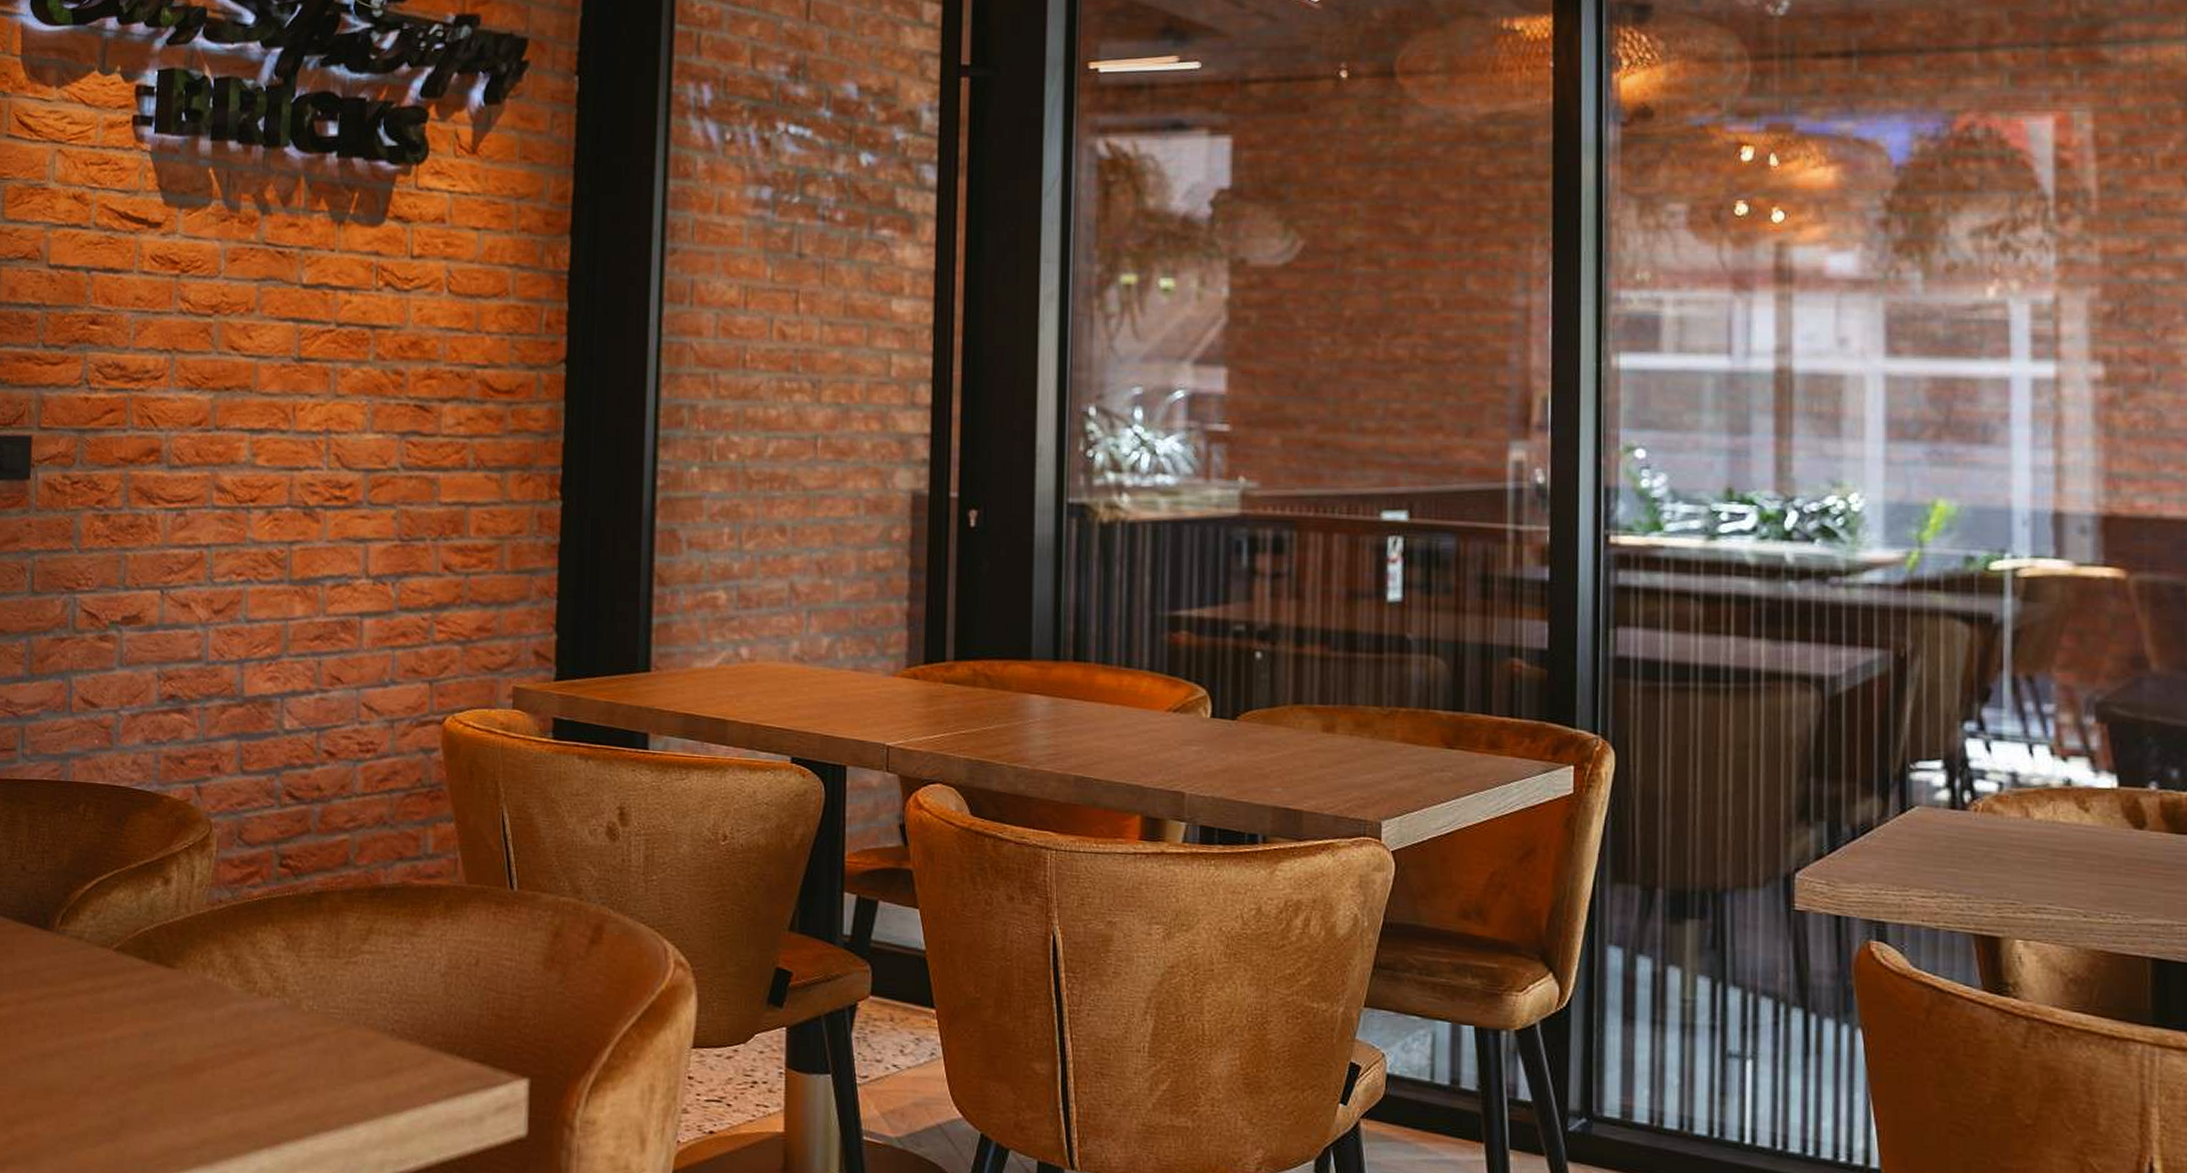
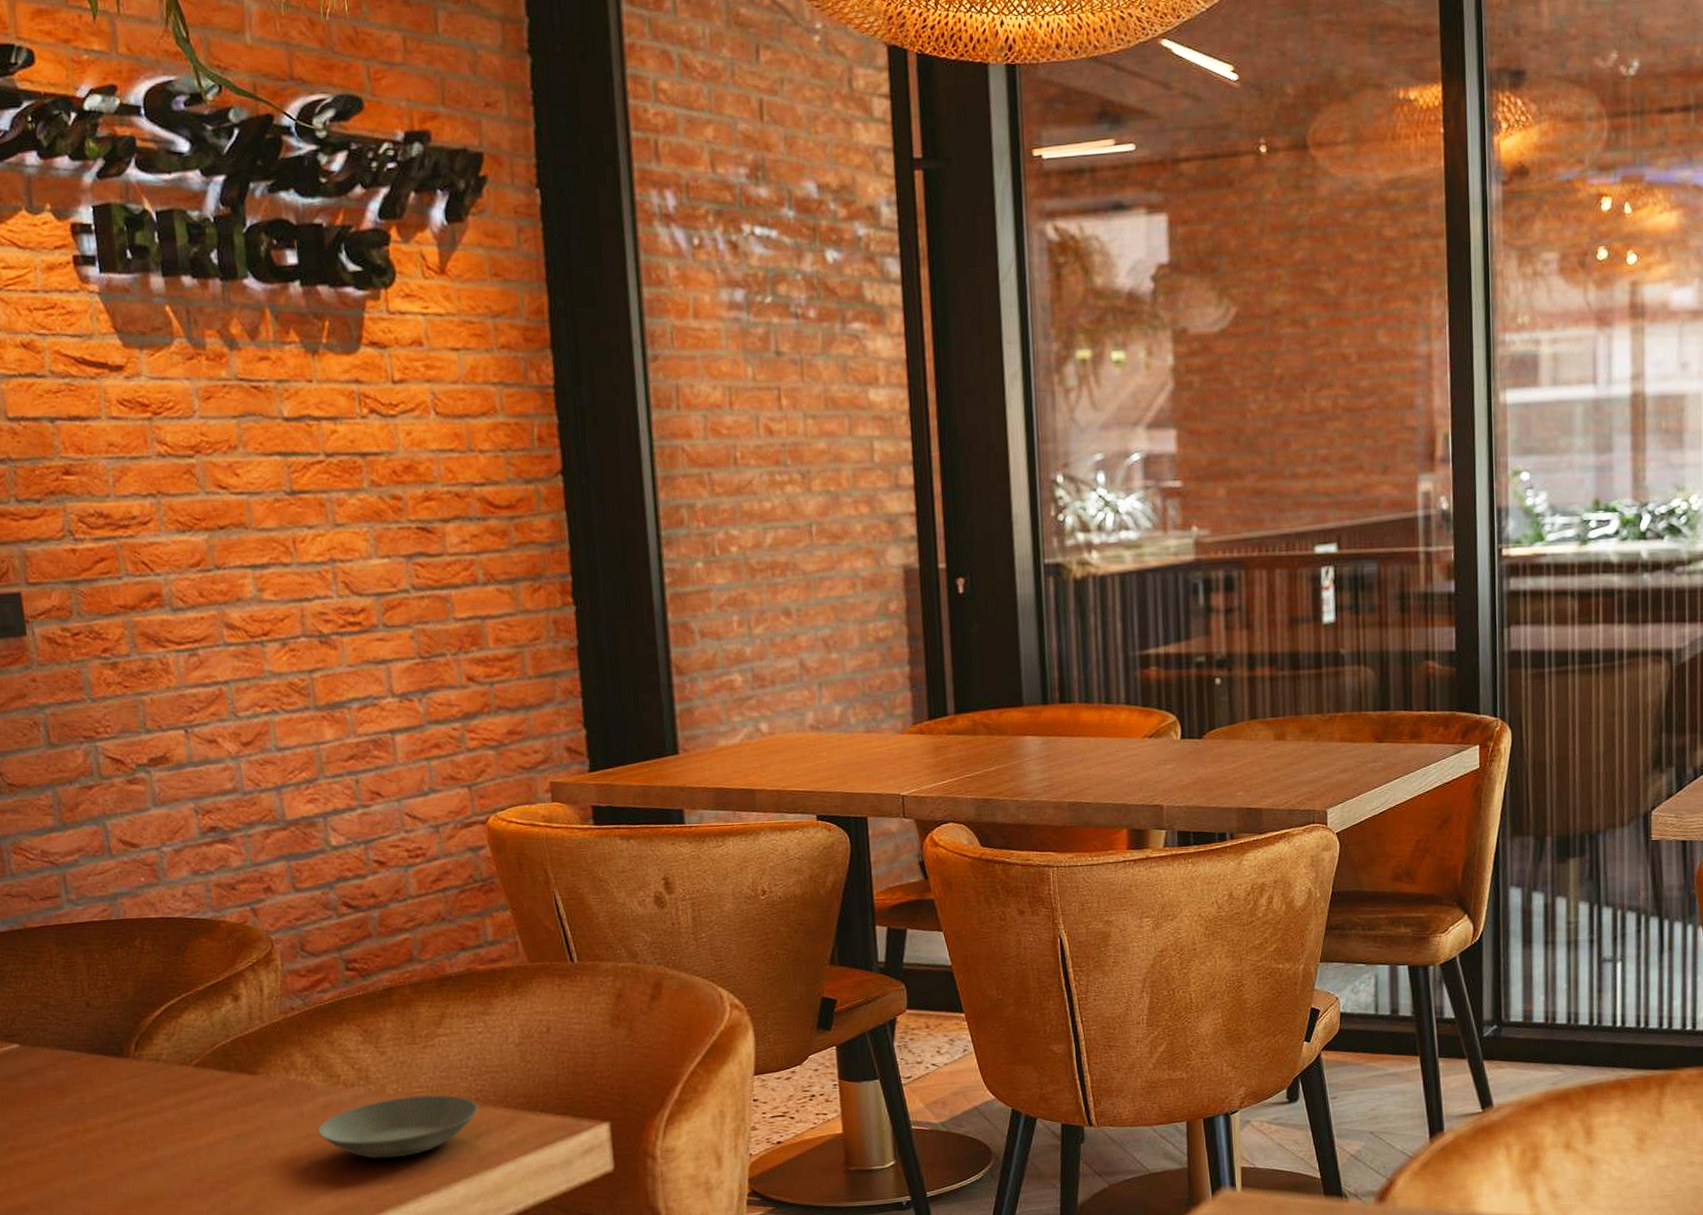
saucer: none [225,1016,393,1085] -> present [317,1095,479,1159]

